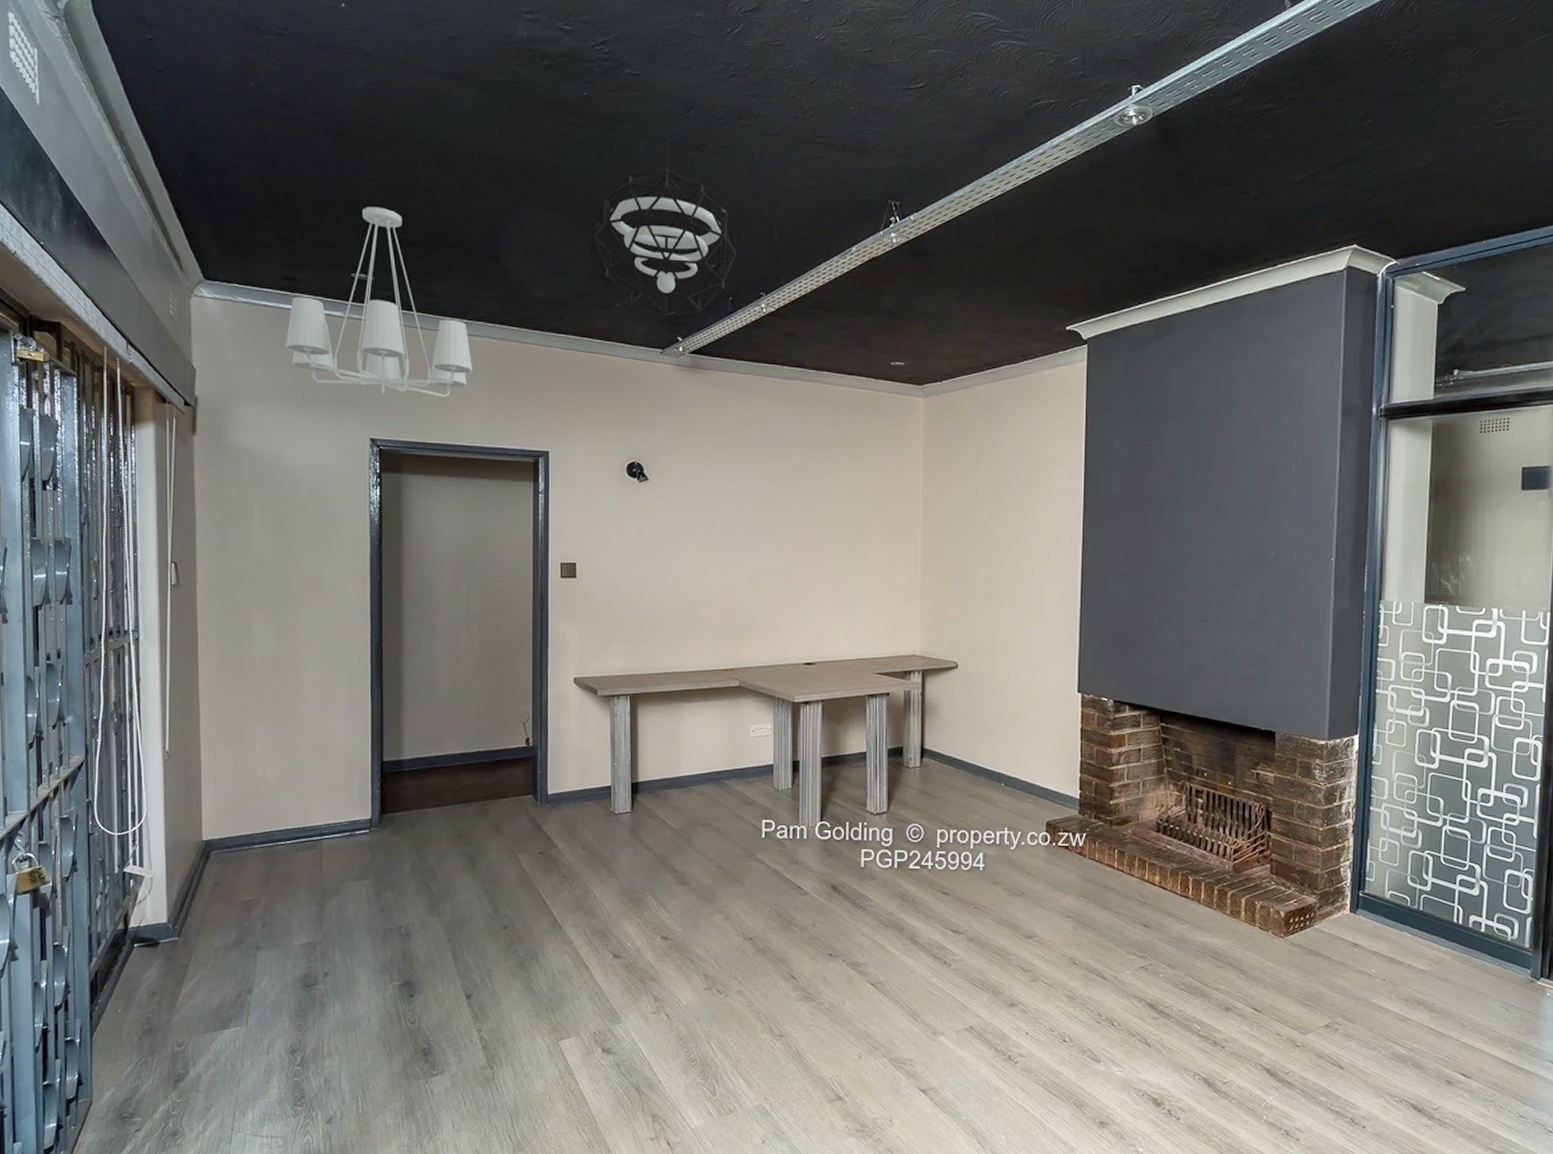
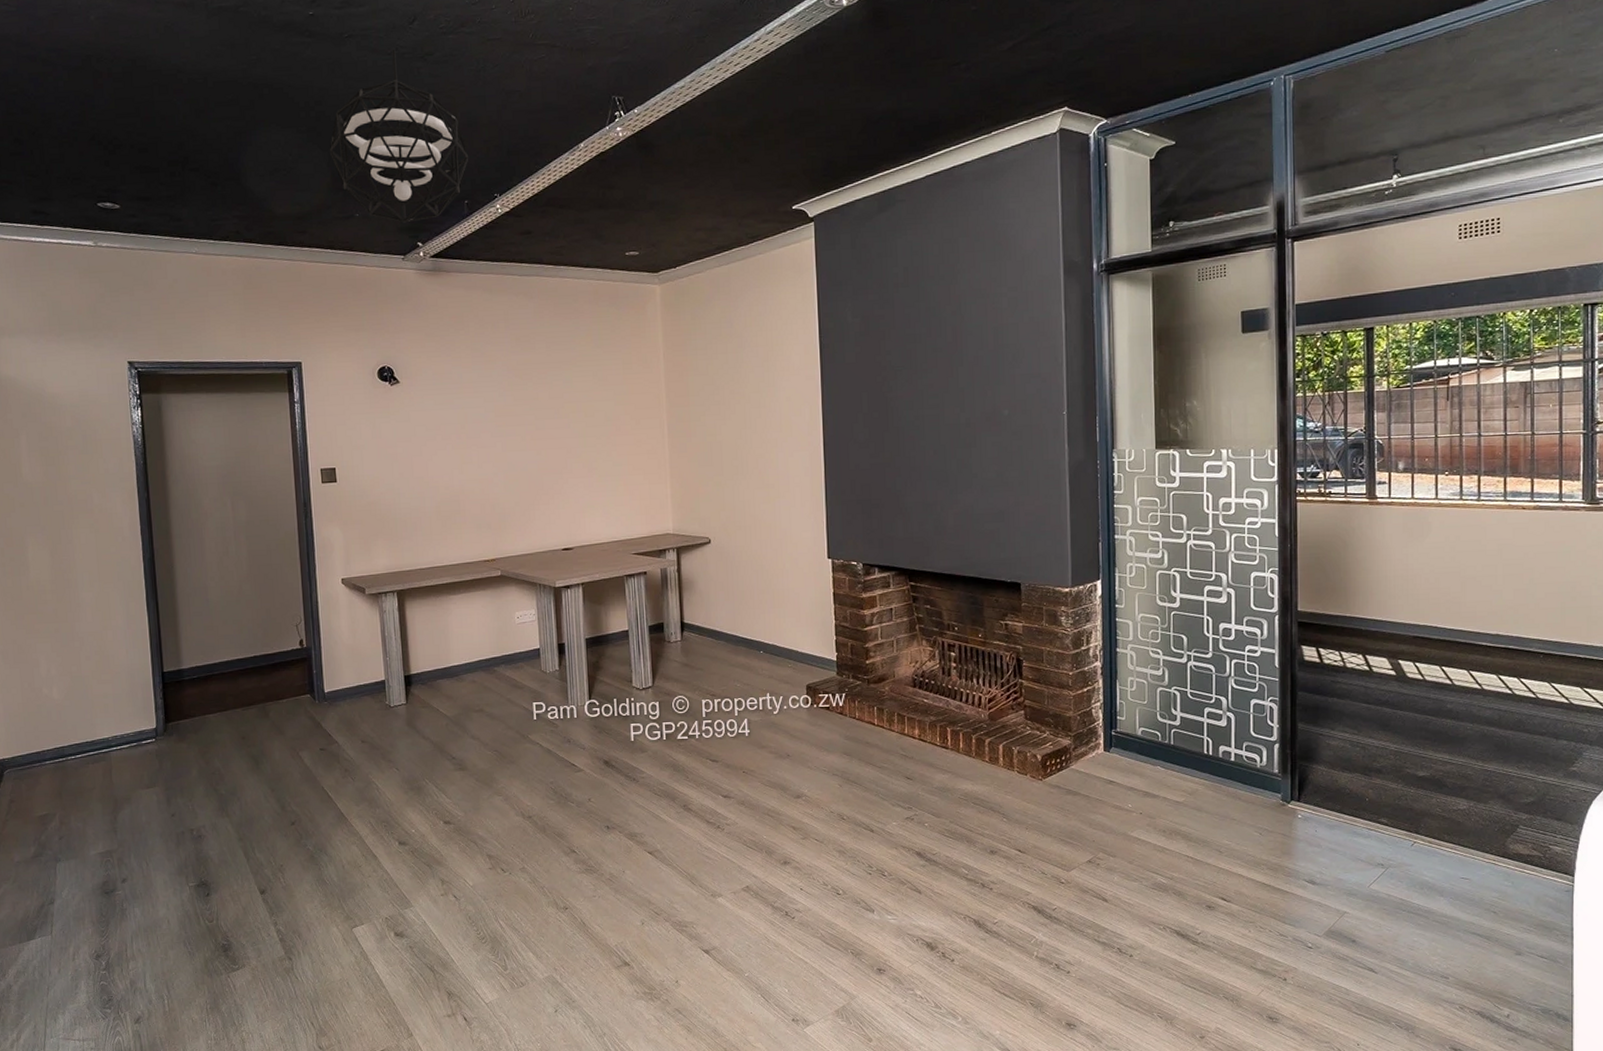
chandelier: present [285,207,473,397] -> none [38,136,223,318]

